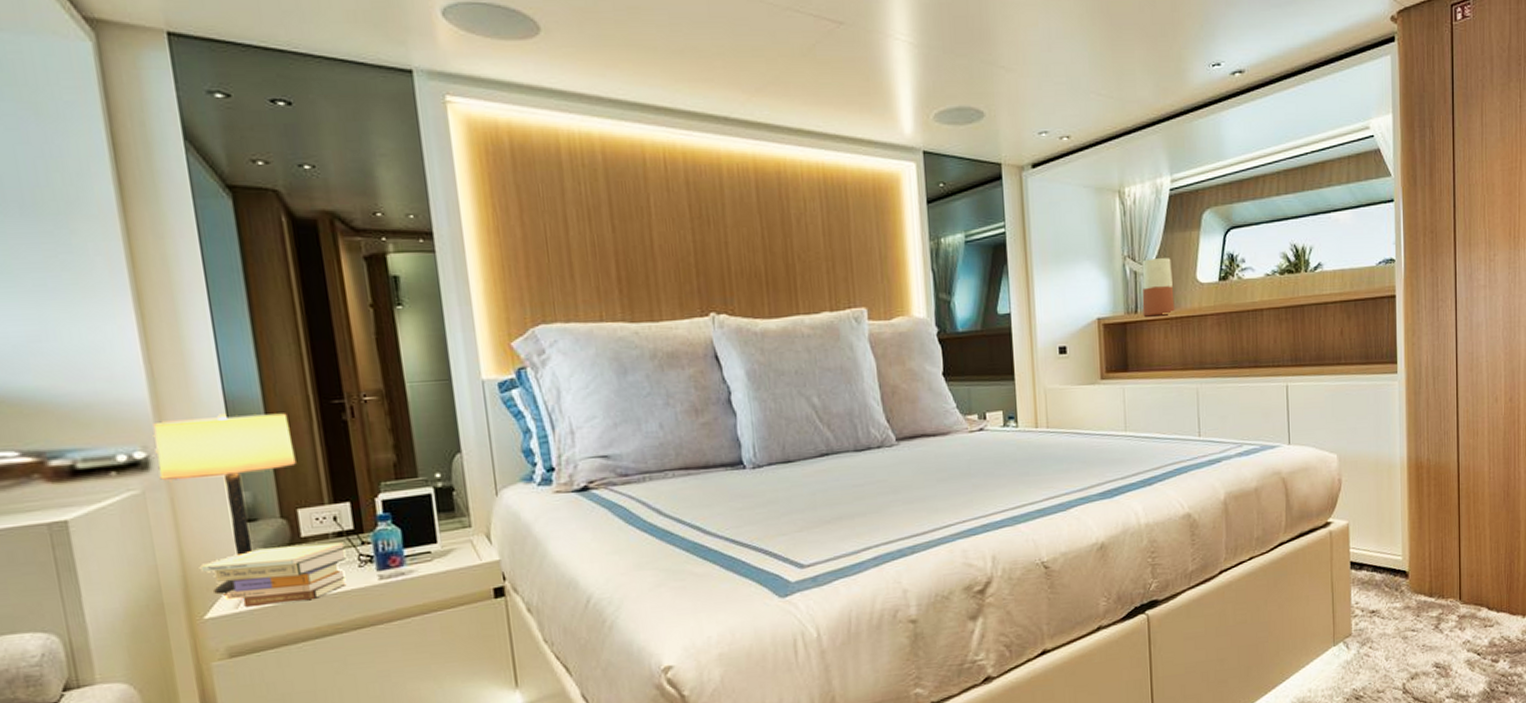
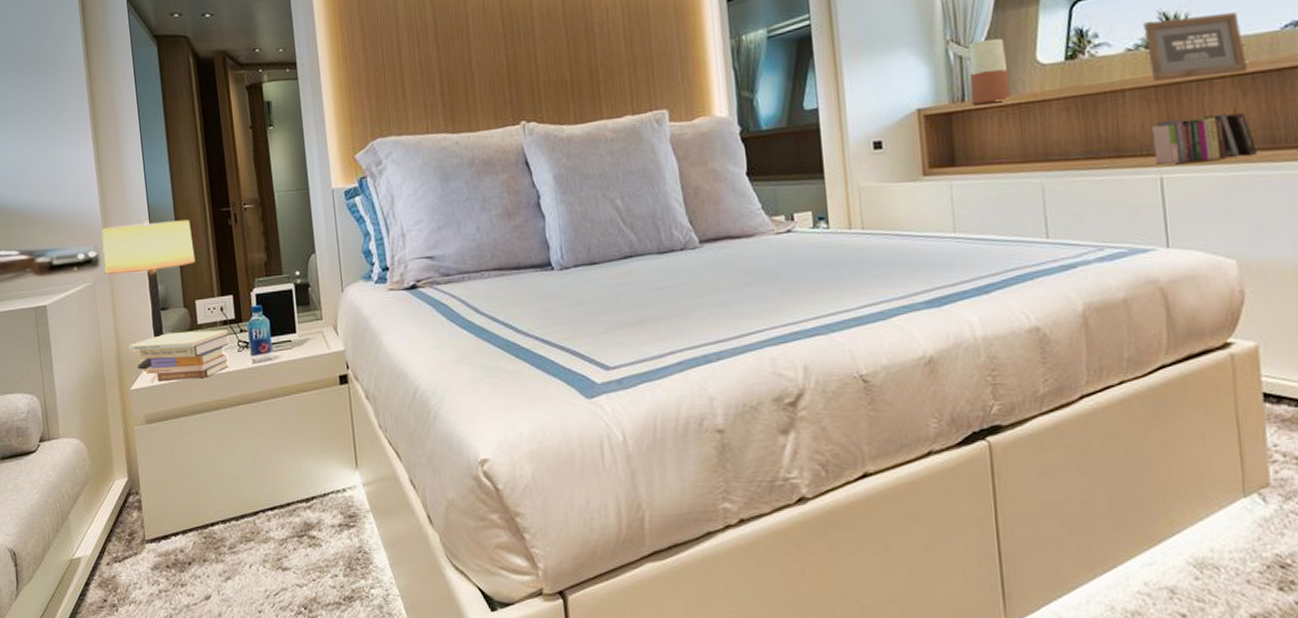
picture frame: none [1279,249,1351,303] -> present [1143,12,1247,81]
books: none [1282,333,1356,375] -> present [1152,113,1258,165]

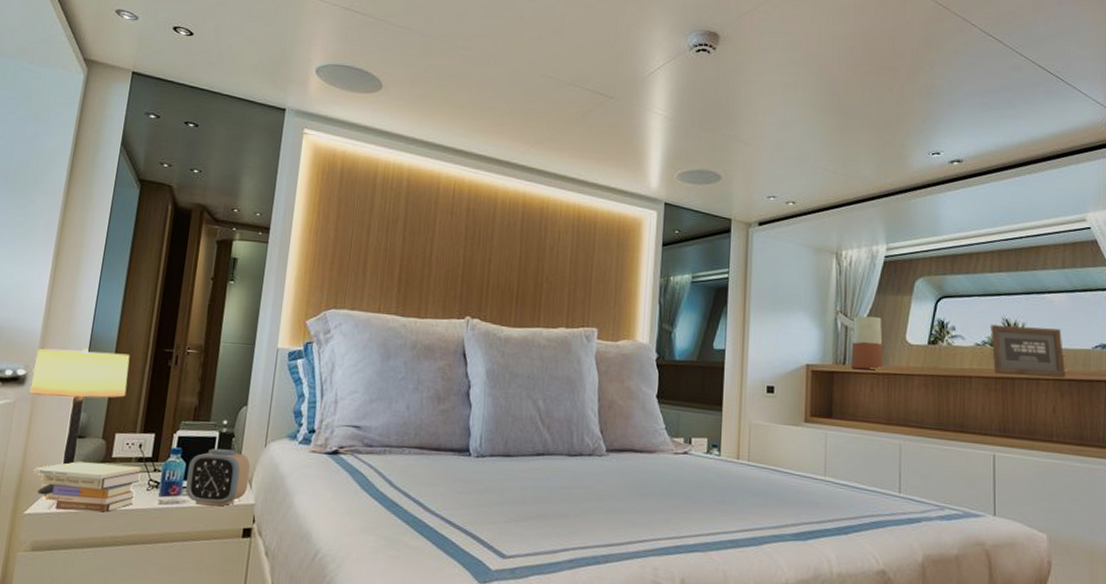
alarm clock: none [271,300,335,359] -> present [185,448,251,507]
books: present [1152,113,1258,165] -> none [990,407,1069,449]

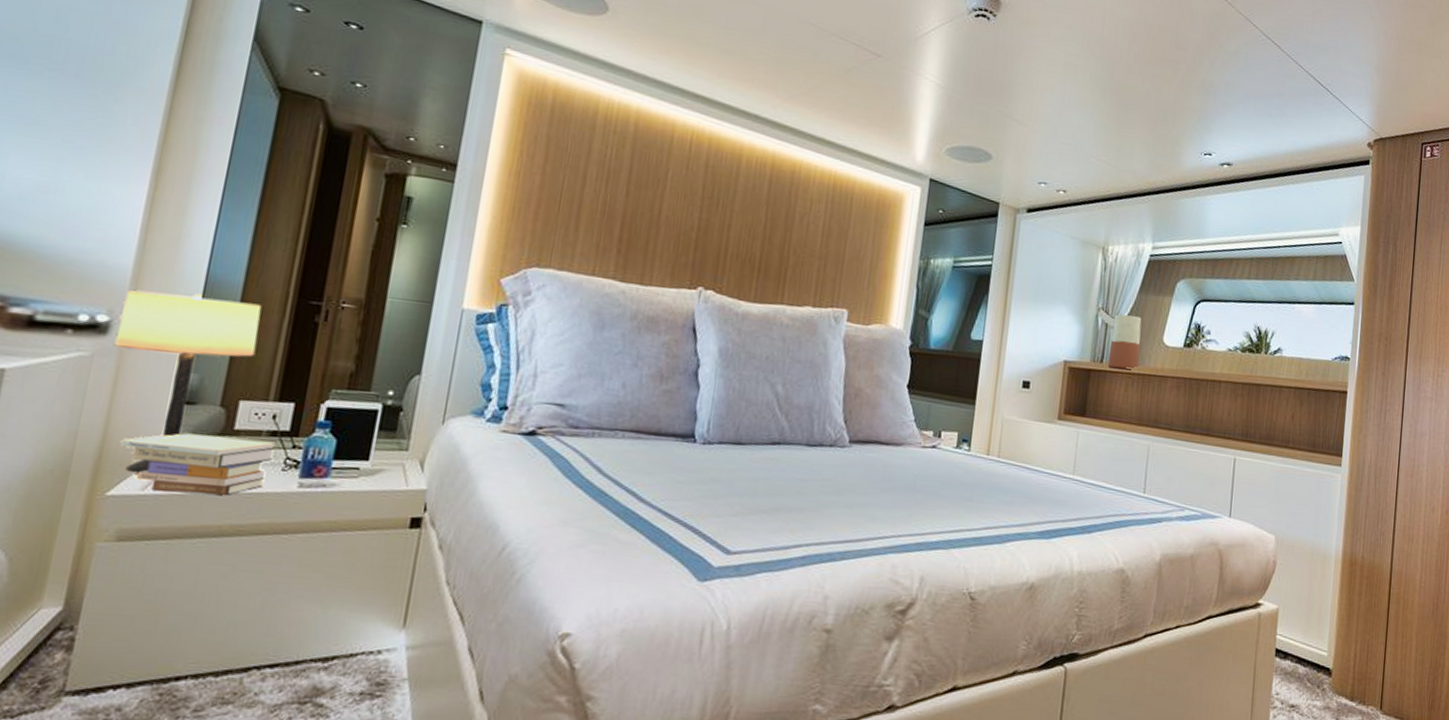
alarm clock: present [185,448,251,507] -> none [335,423,423,492]
picture frame: present [990,325,1065,378] -> none [1242,331,1307,387]

